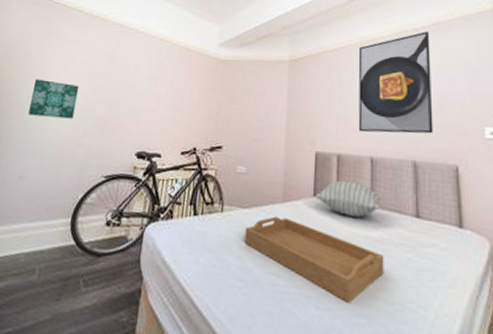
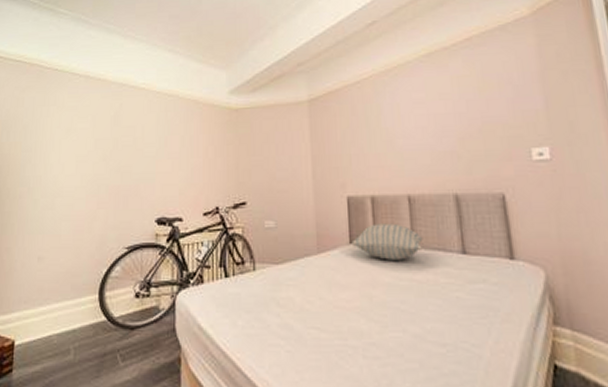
wall art: present [28,79,79,119] -> none [37,153,86,193]
serving tray: present [244,216,384,303] -> none [281,269,433,349]
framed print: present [358,31,434,134] -> none [383,48,475,170]

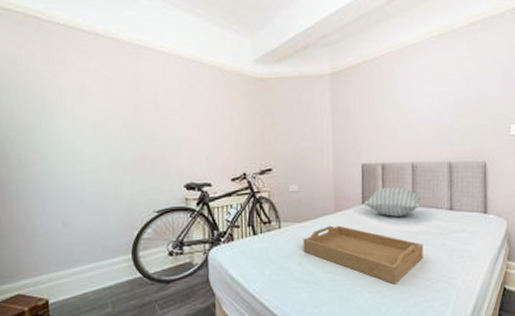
serving tray: none [281,269,433,349] -> present [303,225,423,285]

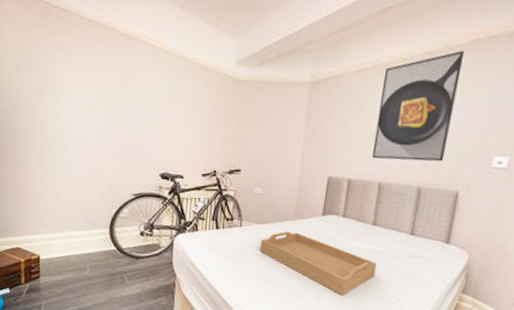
pillow: present [363,186,421,217] -> none [323,202,383,234]
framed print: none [399,31,468,141] -> present [371,50,465,162]

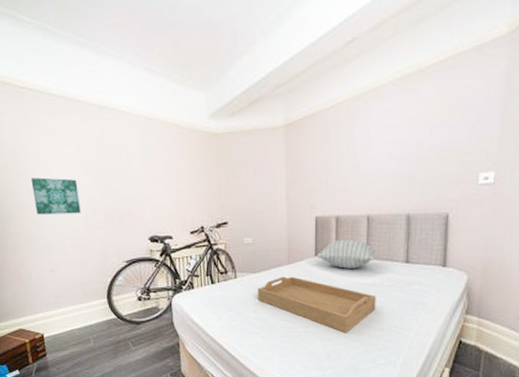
wall art: none [49,97,96,140] -> present [30,177,81,215]
pillow: none [323,202,383,234] -> present [316,239,376,269]
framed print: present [371,50,465,162] -> none [356,70,436,193]

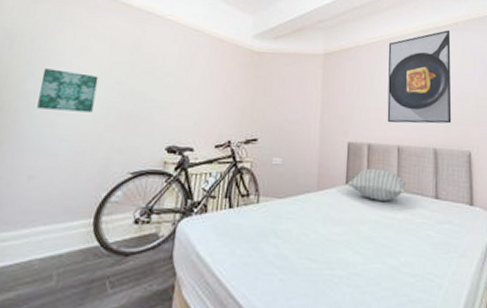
serving tray: present [257,276,376,333] -> none [280,204,408,279]
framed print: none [356,70,436,193] -> present [387,29,452,124]

